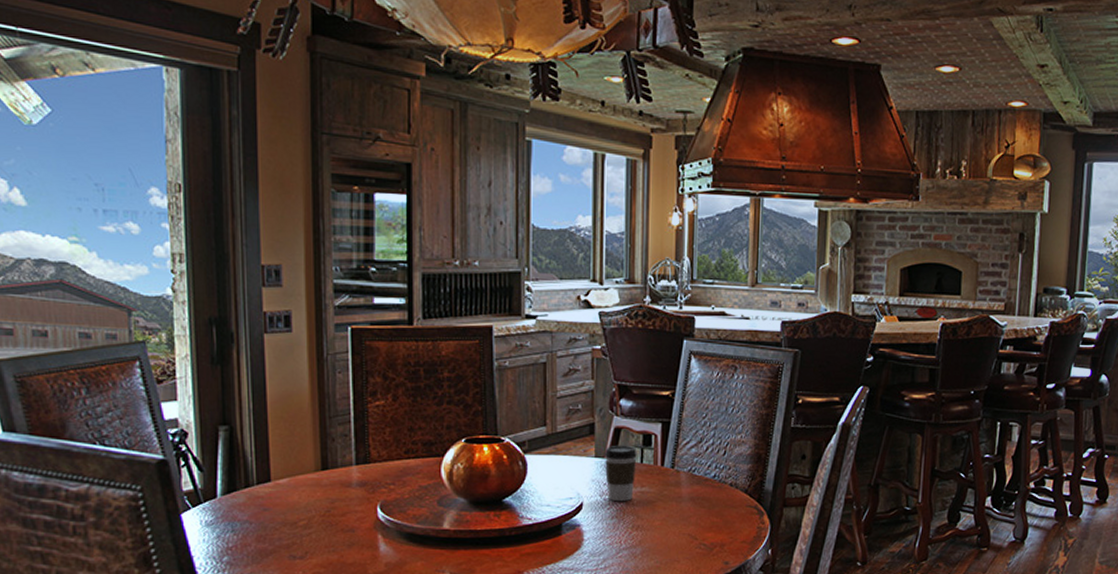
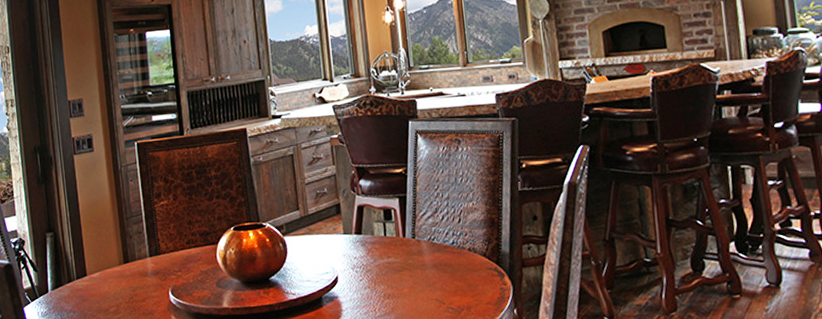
coffee cup: present [604,445,637,502] -> none [351,220,382,273]

